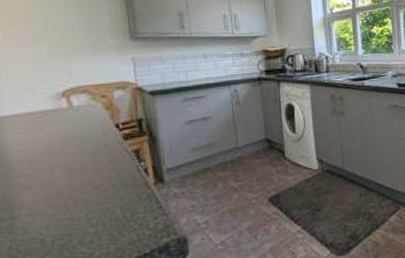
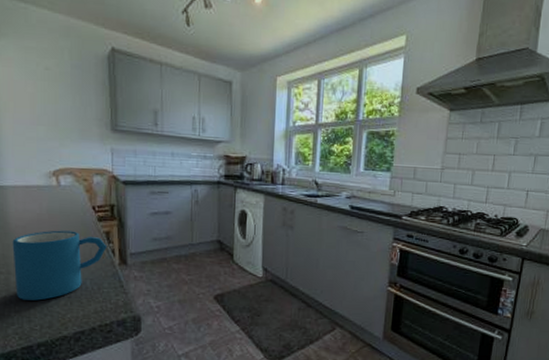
mug: none [15,155,138,247] -> present [12,230,107,301]

